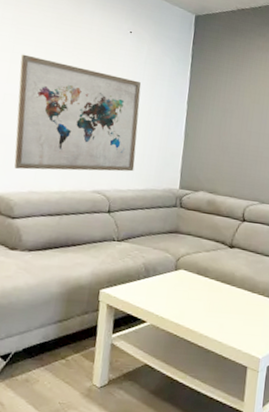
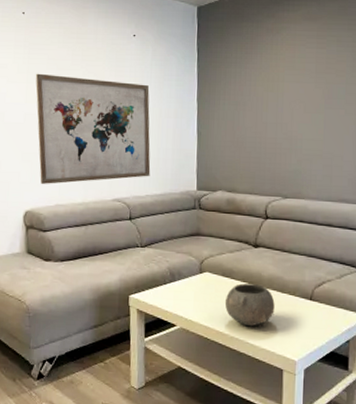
bowl: none [197,282,245,325] -> present [224,283,275,327]

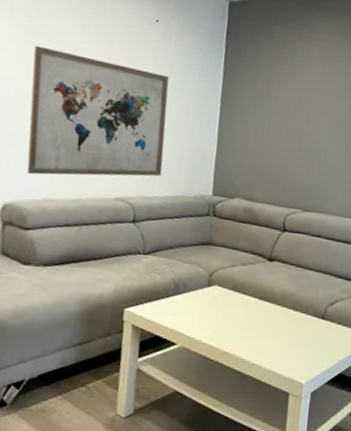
bowl: present [224,283,275,327] -> none [232,299,286,347]

